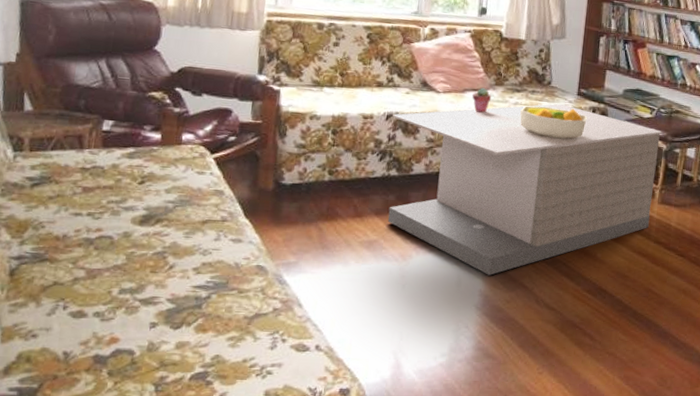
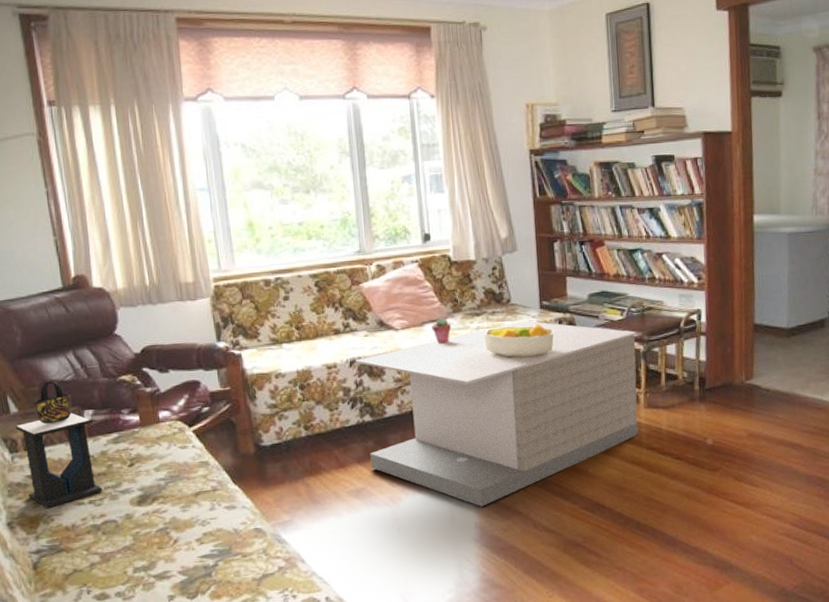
handbag: none [23,84,110,214] -> present [15,380,102,508]

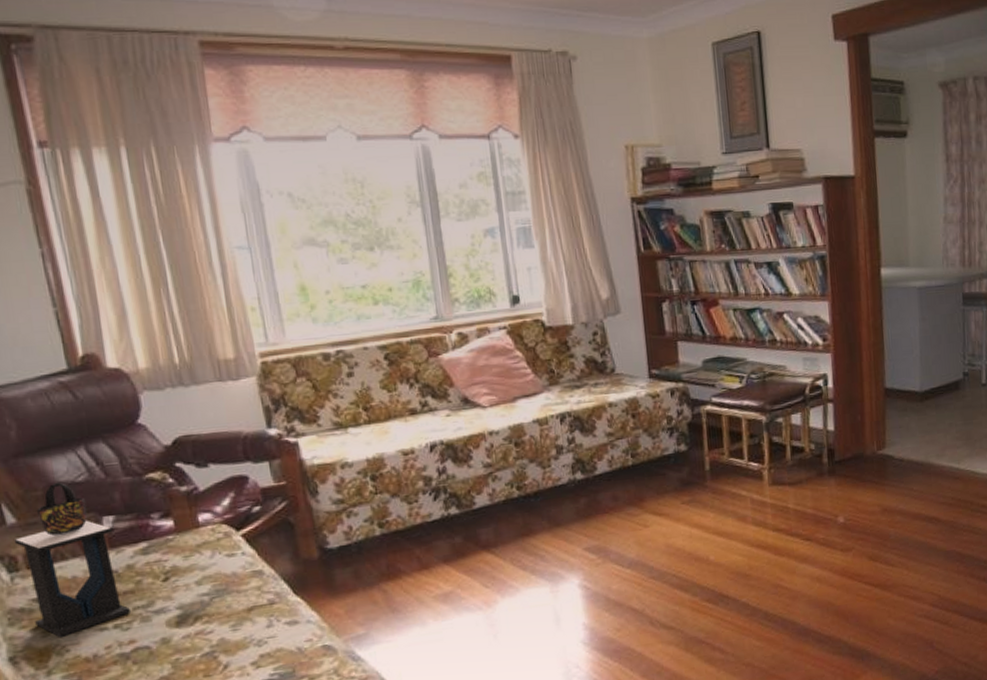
coffee table: present [356,320,639,507] -> none [437,392,764,605]
potted succulent: present [432,317,452,344] -> none [525,391,549,422]
fruit bowl: present [483,324,555,358] -> none [585,395,667,435]

